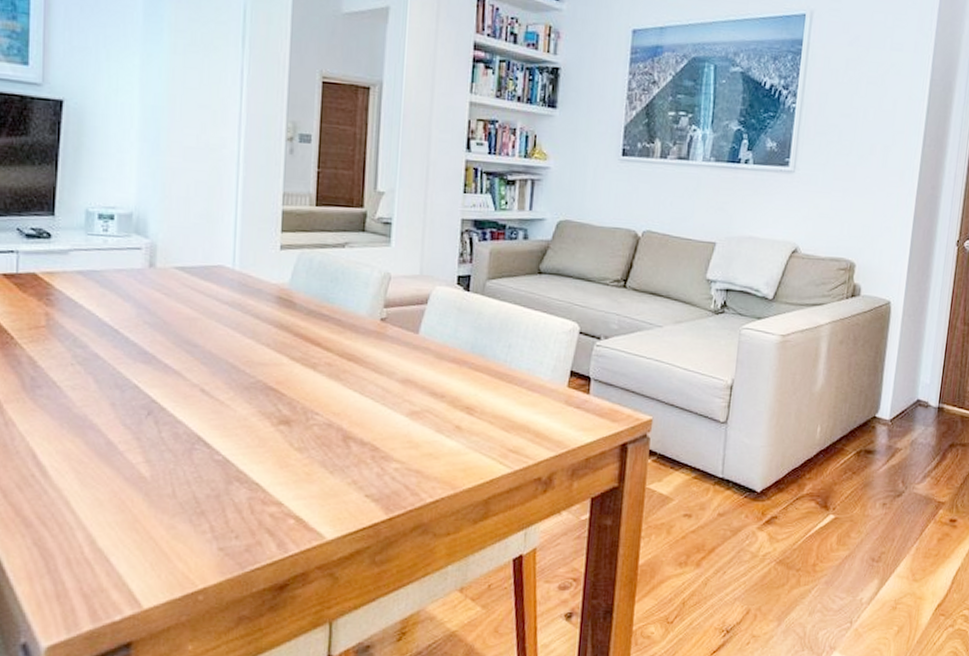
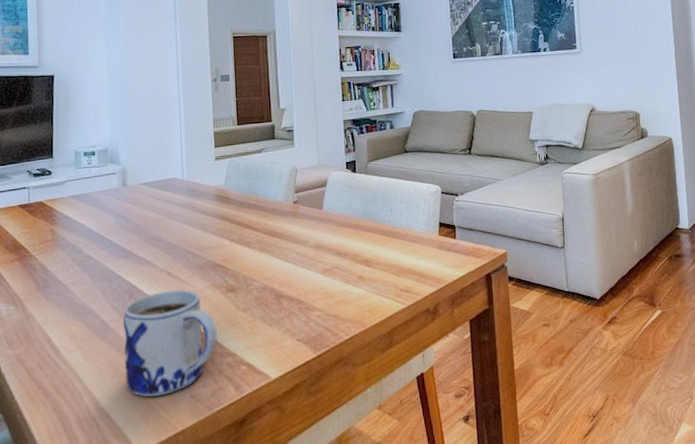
mug: none [133,412,260,542] -> present [123,289,217,397]

